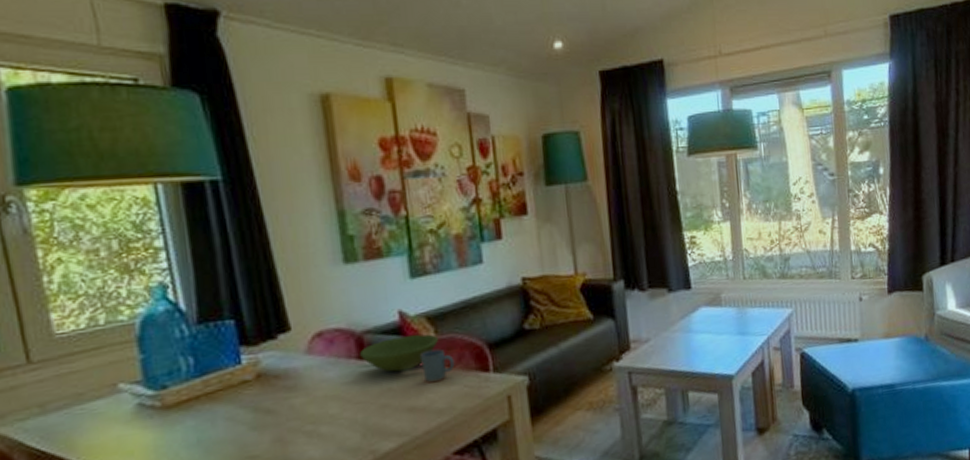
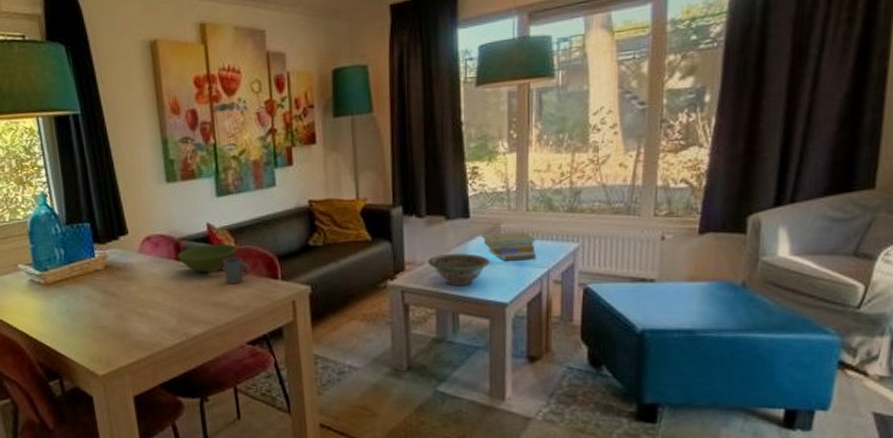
decorative bowl: none [653,326,715,362] -> present [427,253,491,287]
books: none [704,301,756,333] -> present [481,232,536,263]

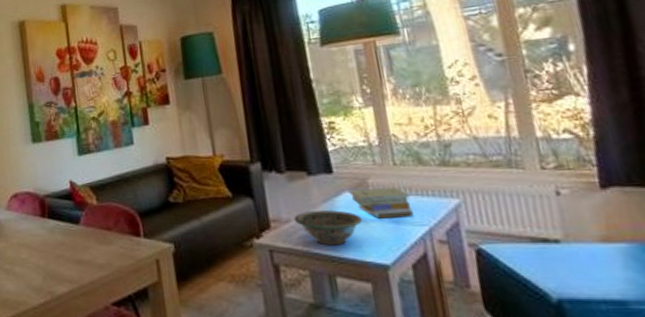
bowl: present [177,243,238,273] -> none [42,200,100,230]
mug: present [223,257,250,284] -> none [86,213,113,242]

